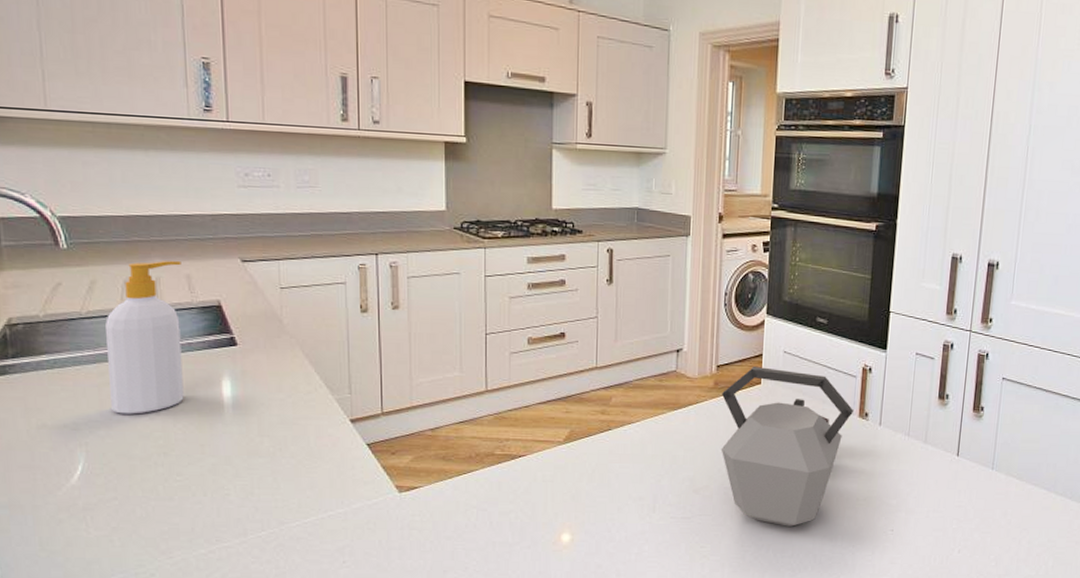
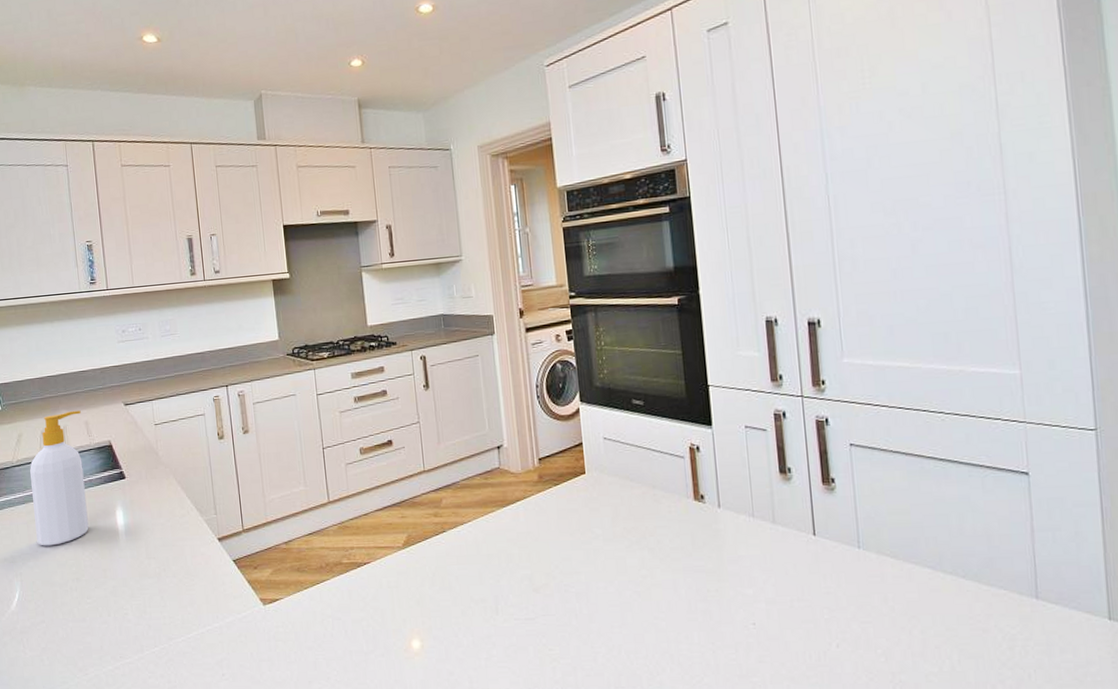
kettle: present [721,366,854,527] -> none [548,455,688,624]

